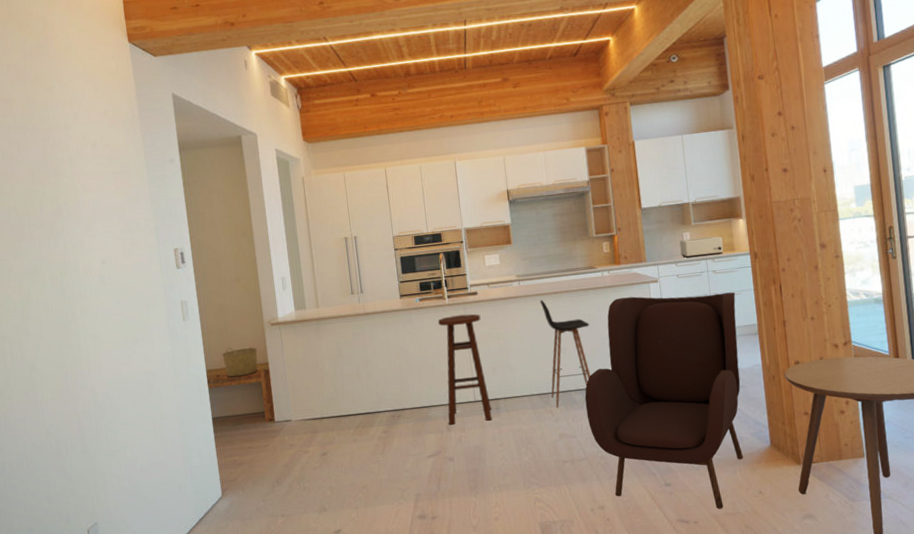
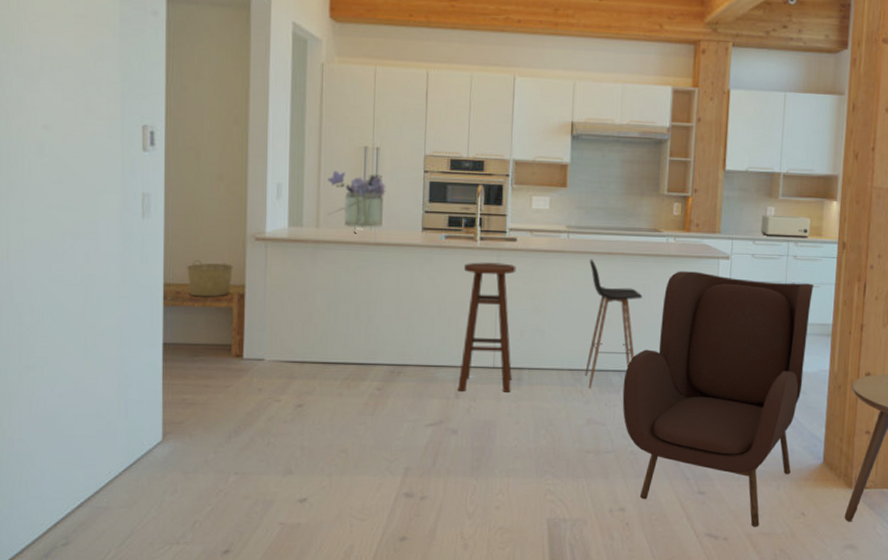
flower bouquet: none [320,257,368,309] -> present [327,170,386,234]

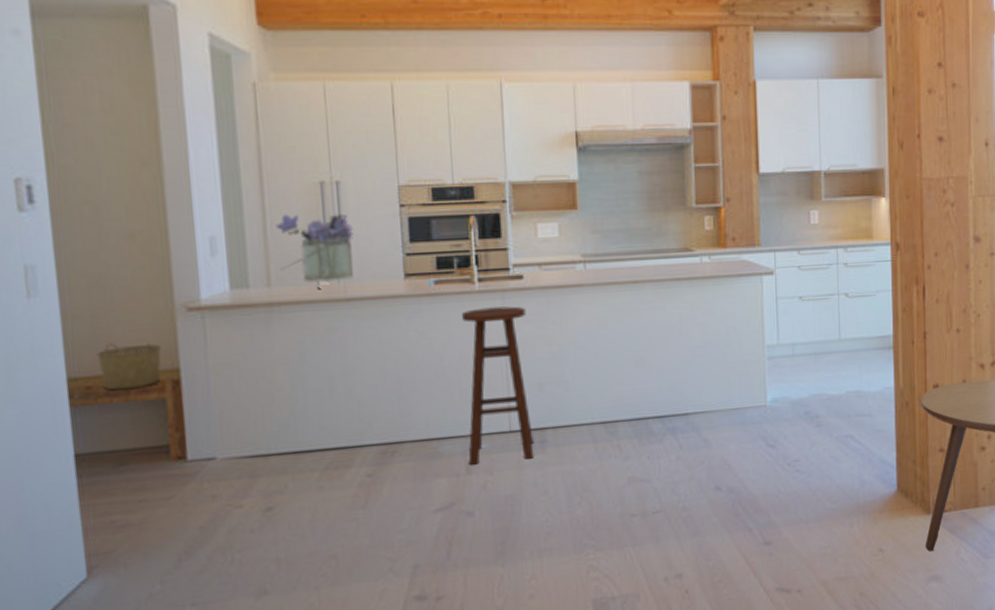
bar stool: present [585,259,643,388] -> none [612,290,679,442]
armchair: present [622,271,814,527] -> none [666,292,870,573]
toaster: present [761,214,810,239] -> none [805,218,859,245]

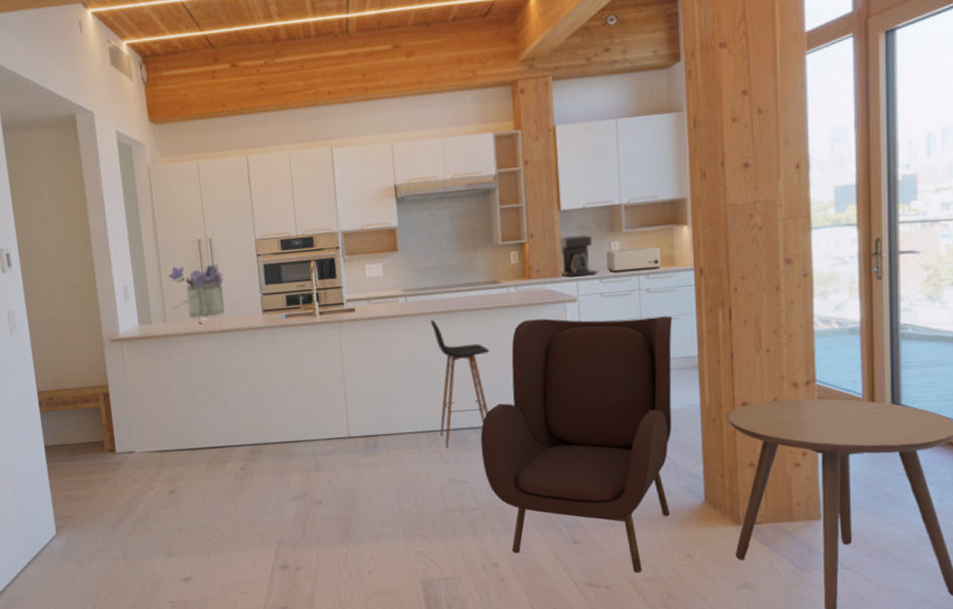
basket: present [97,342,162,391] -> none [55,366,96,401]
bar stool: present [461,306,534,465] -> none [306,334,369,464]
bar stool: none [612,290,679,442] -> present [430,319,490,448]
armchair: none [666,292,870,573] -> present [480,316,673,572]
coffee maker: none [757,201,794,248] -> present [559,235,596,277]
toaster: none [805,218,859,245] -> present [606,246,661,273]

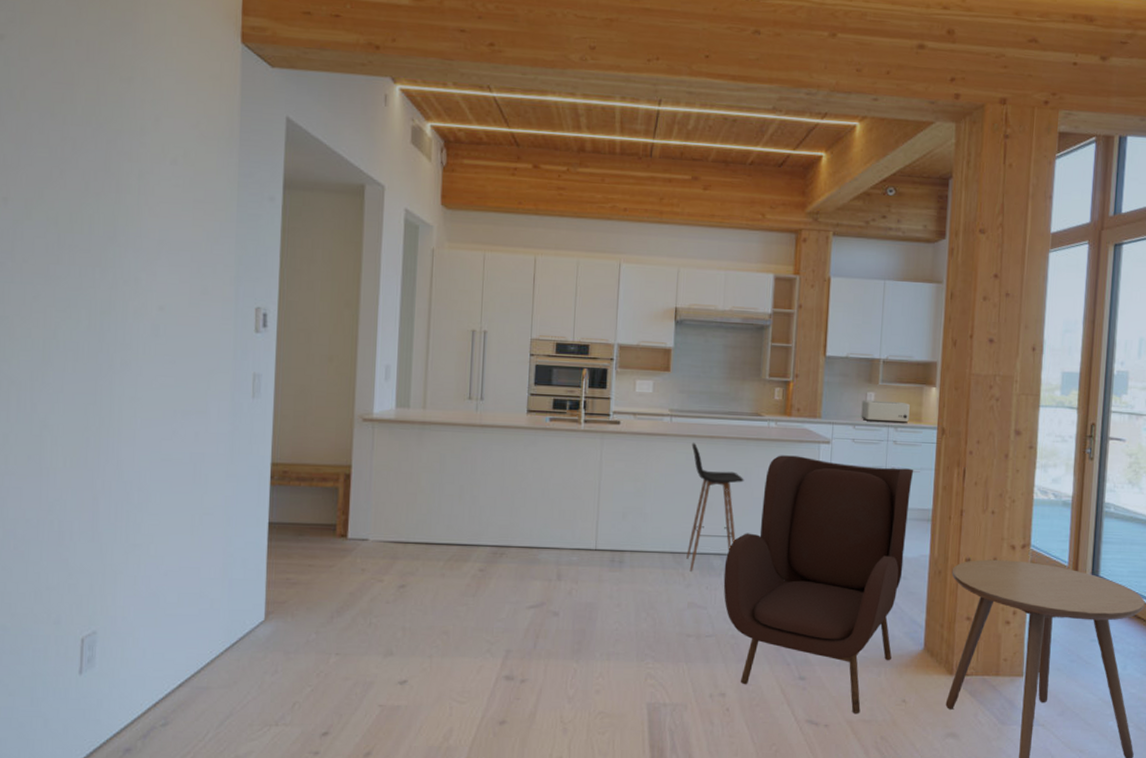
flower bouquet: present [168,264,225,324] -> none [434,353,493,416]
coffee maker: present [559,235,596,277] -> none [818,380,851,421]

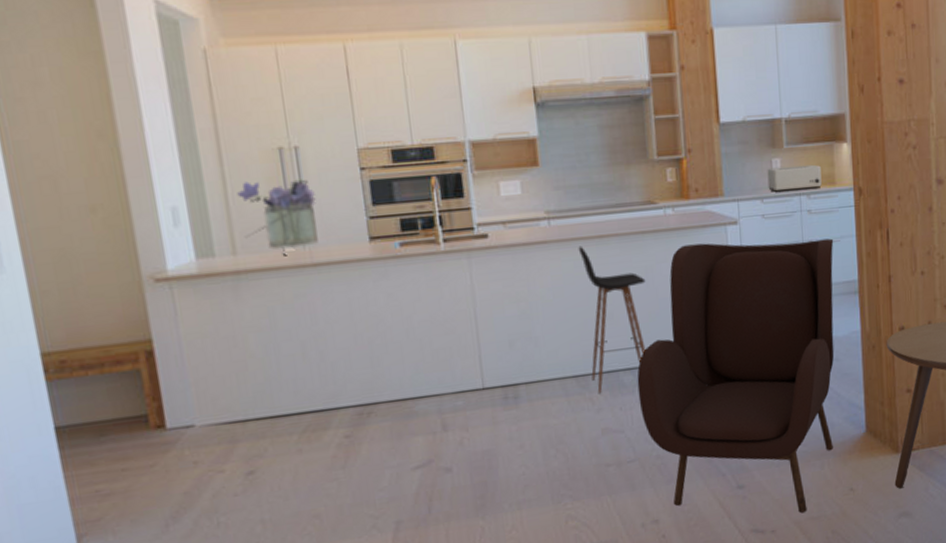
flower bouquet: none [434,353,493,416] -> present [237,179,318,257]

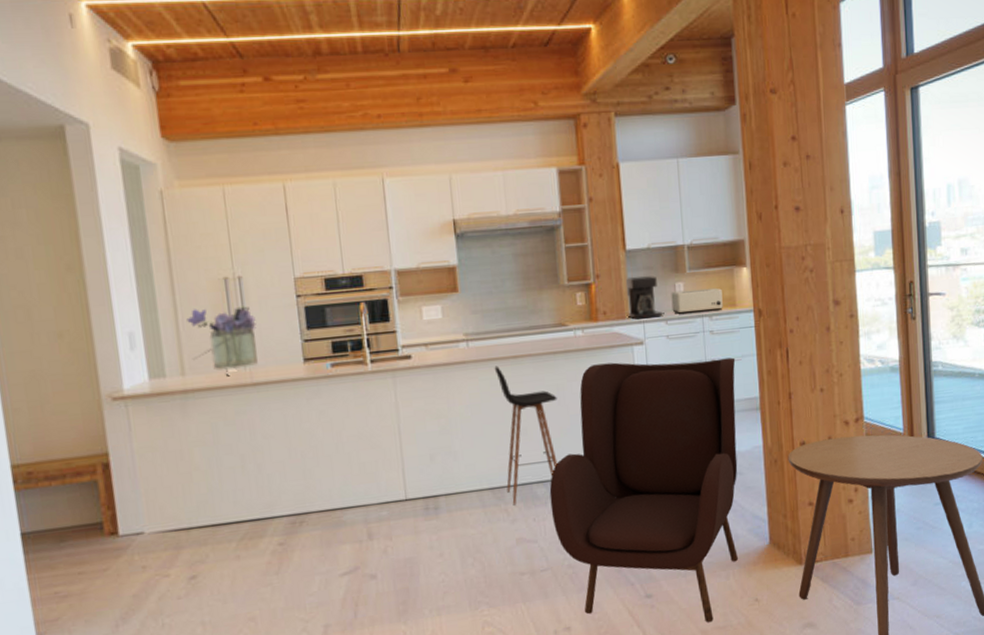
coffee maker: none [719,150,757,197] -> present [625,275,662,319]

